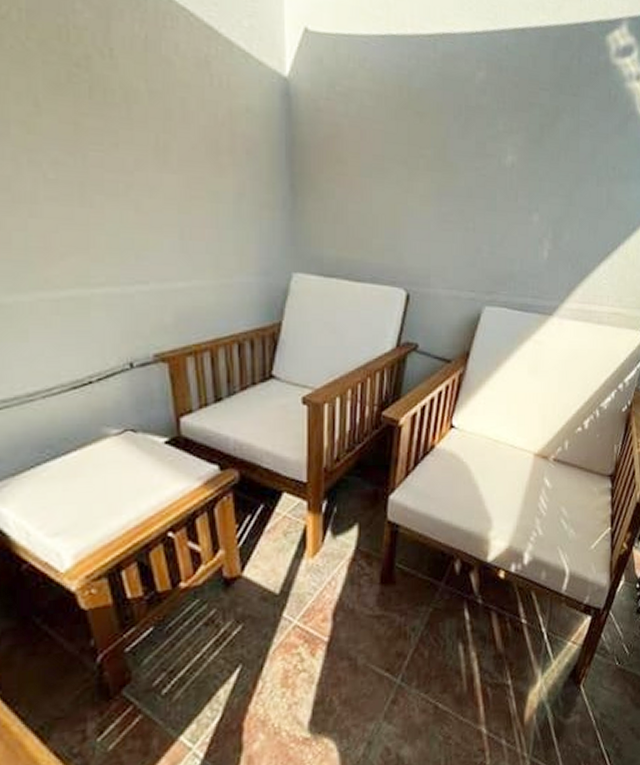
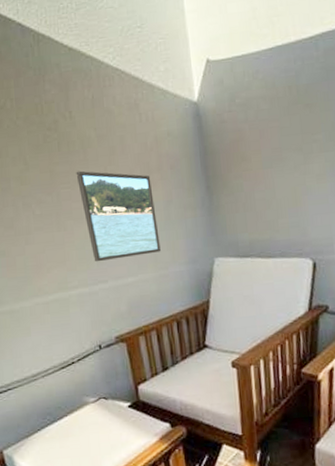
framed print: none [113,131,224,256] -> present [76,170,161,262]

